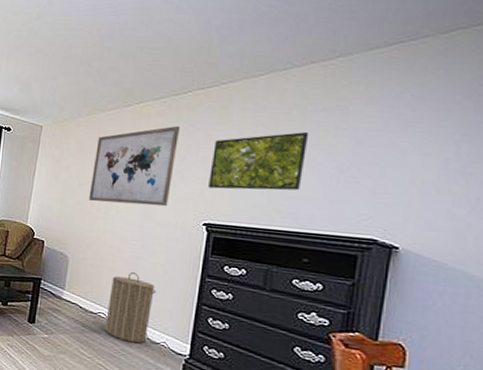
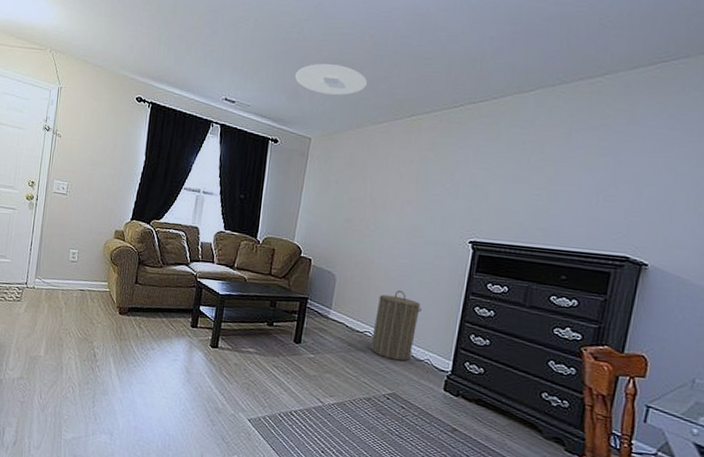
ceiling light: none [27,57,96,85] -> present [295,64,368,95]
wall art: present [88,125,180,207] -> none [357,141,450,224]
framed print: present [208,132,309,191] -> none [476,150,574,209]

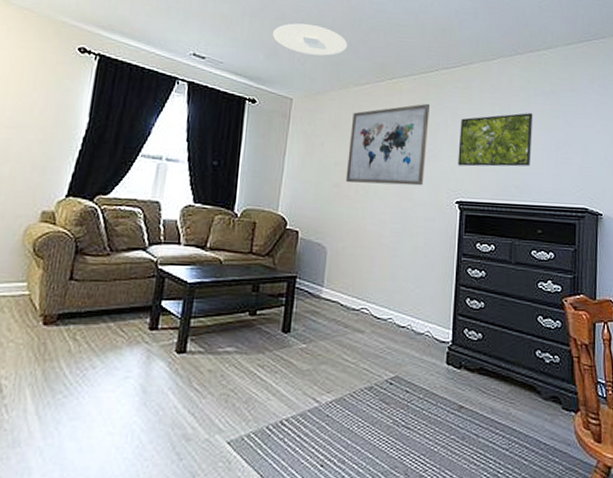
wall art: none [357,141,450,224] -> present [345,103,429,186]
laundry hamper: present [370,291,422,361] -> none [368,259,417,337]
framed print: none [476,150,574,209] -> present [458,113,533,167]

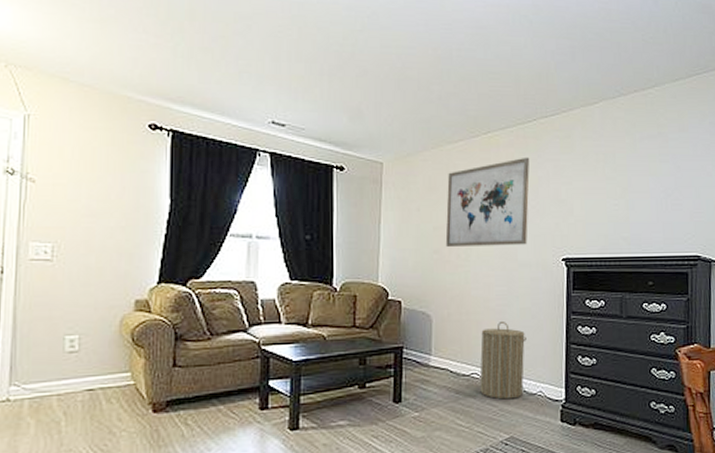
ceiling light: present [273,23,348,56] -> none [356,79,437,113]
laundry hamper: none [368,259,417,337] -> present [479,322,526,400]
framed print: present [458,113,533,167] -> none [562,159,640,221]

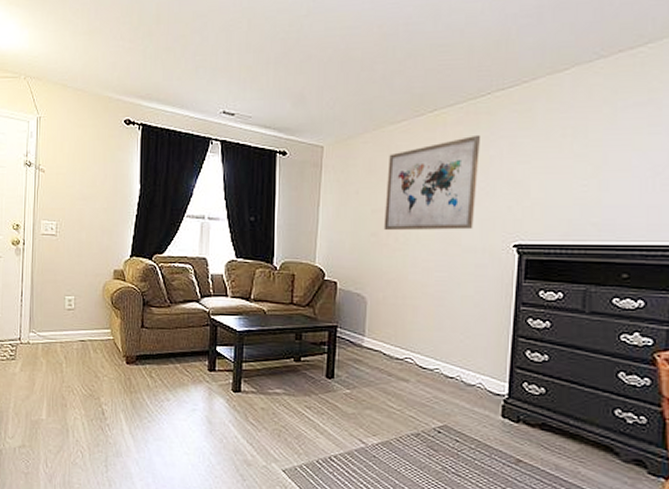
laundry hamper: present [479,322,526,400] -> none [413,308,467,388]

